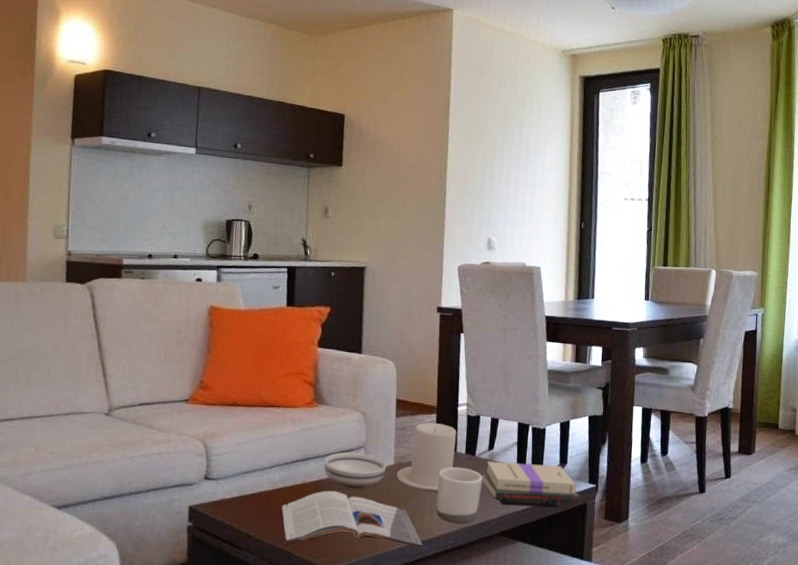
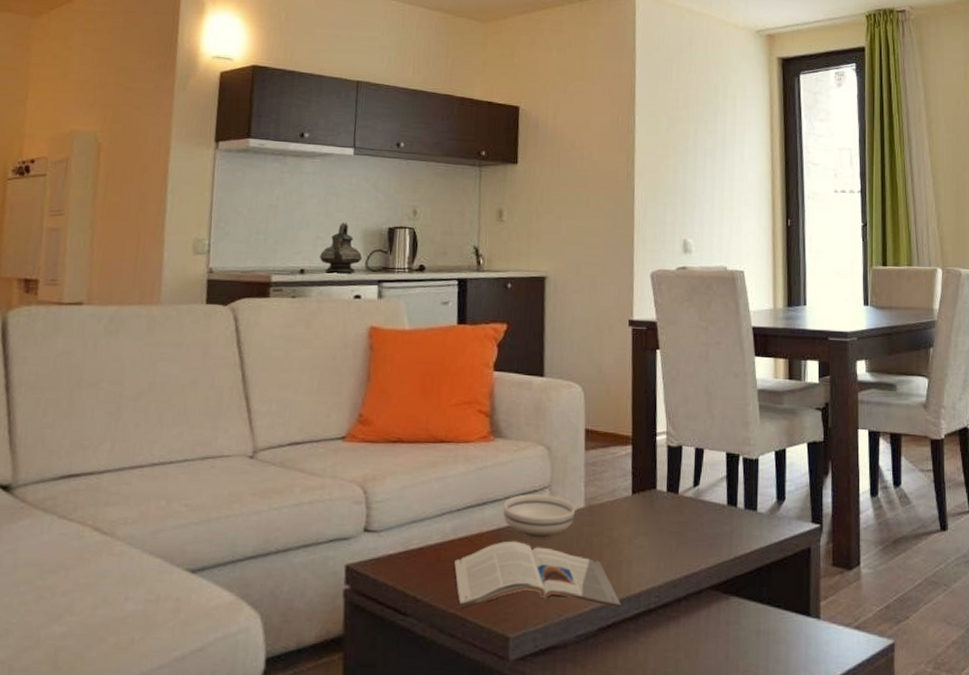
teapot: none [165,213,204,259] -> present [320,222,363,273]
candle: present [396,422,457,493] -> none [587,456,656,540]
mug: present [436,467,483,525] -> none [635,508,688,578]
books: present [481,461,580,509] -> none [686,499,802,555]

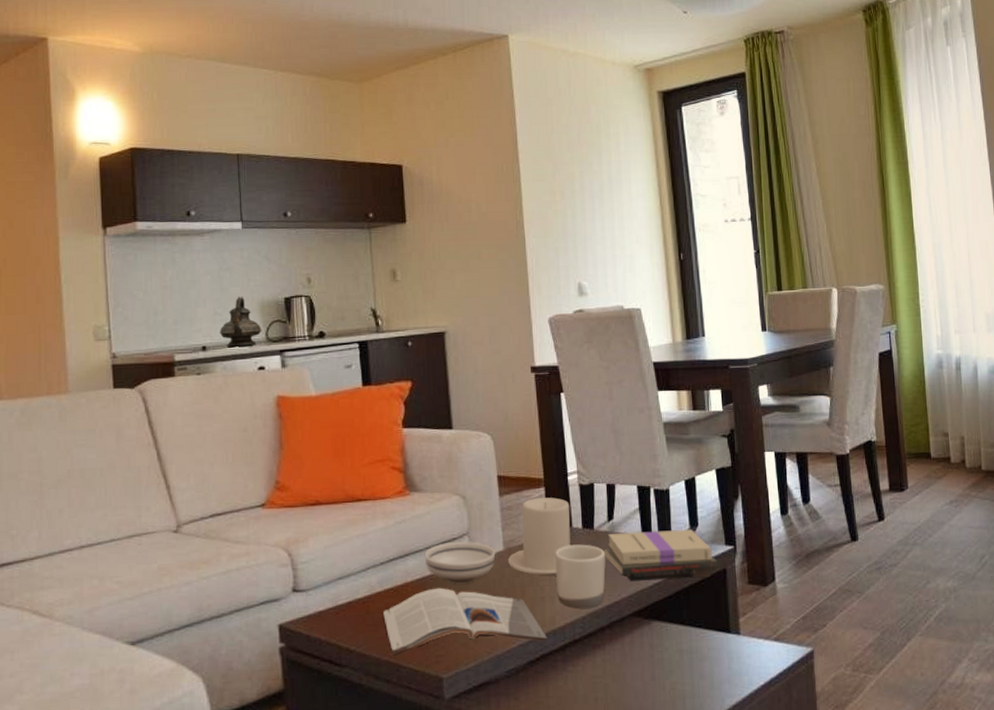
candle: none [587,456,656,540] -> present [507,497,571,577]
mug: none [635,508,688,578] -> present [555,544,606,610]
books: none [686,499,802,555] -> present [603,529,718,582]

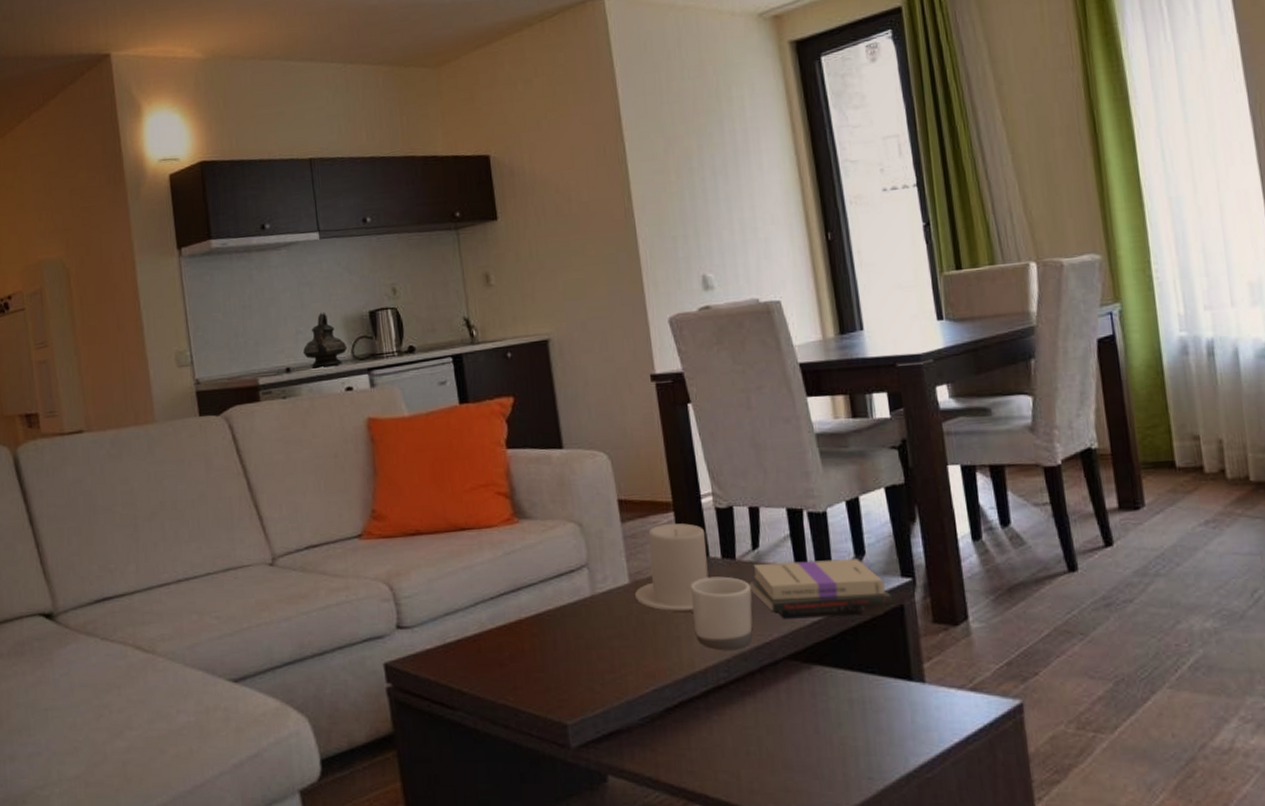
magazine: present [383,587,548,658] -> none [496,625,687,702]
bowl: present [424,541,496,584] -> none [538,574,622,621]

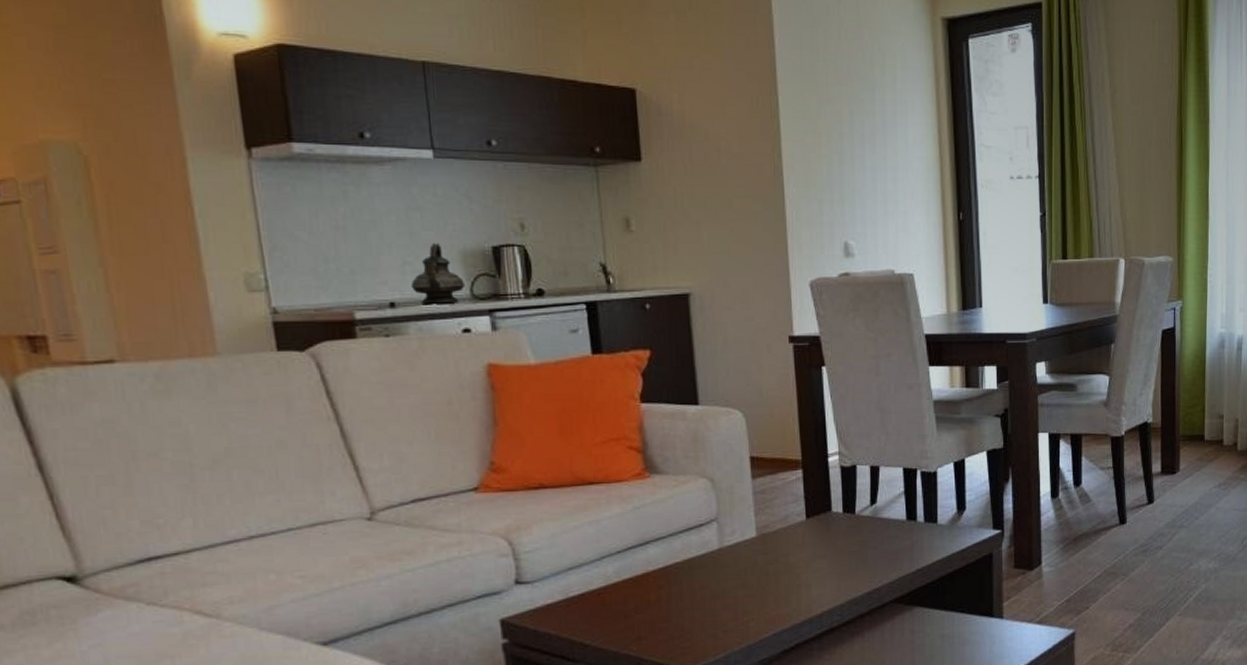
candle: present [634,523,709,613] -> none [760,480,830,564]
mug: present [690,576,753,651] -> none [813,529,867,597]
books: present [749,559,892,620] -> none [865,513,984,568]

